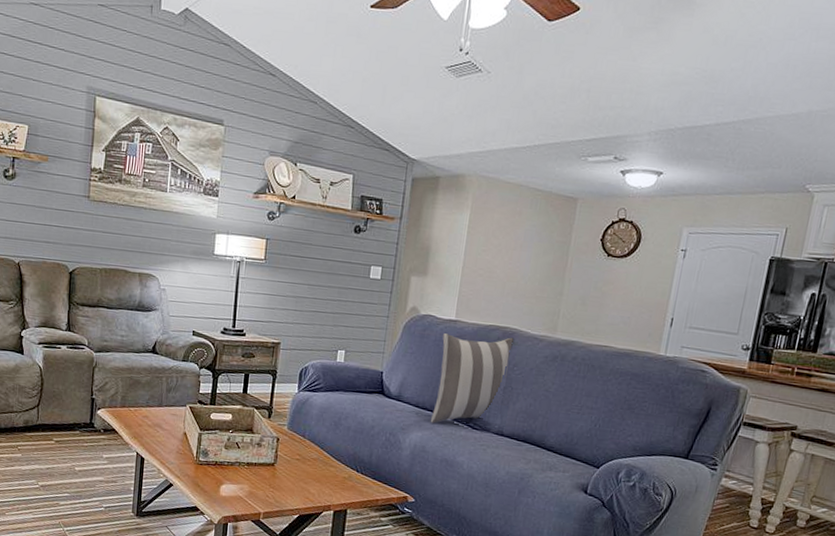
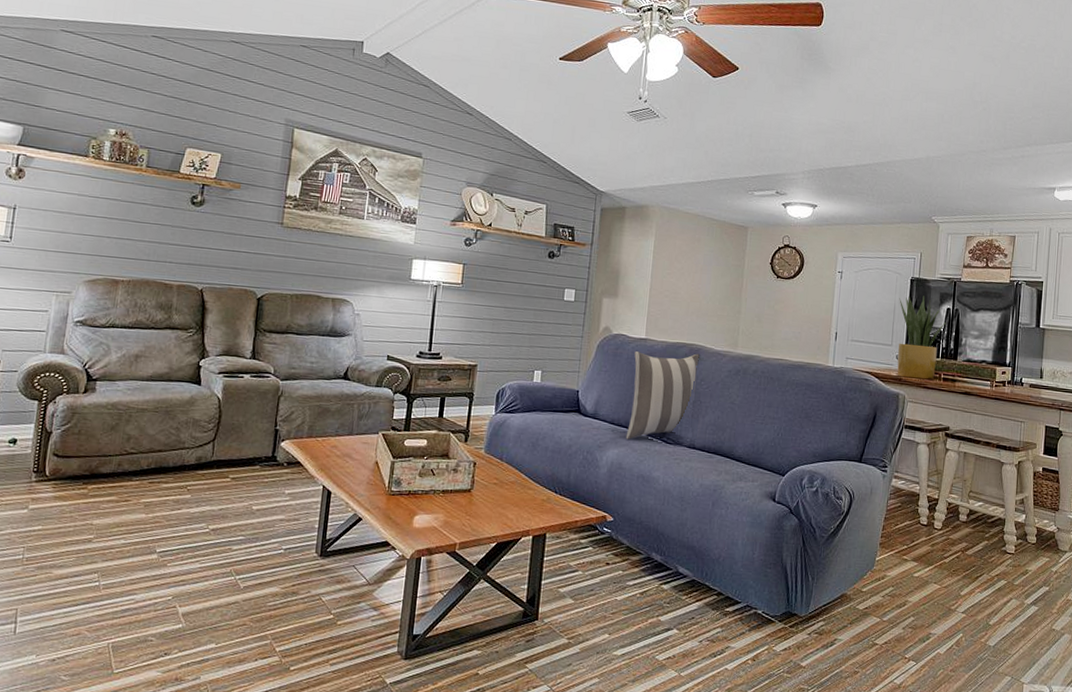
planter: none [740,278,809,376] -> present [897,296,947,381]

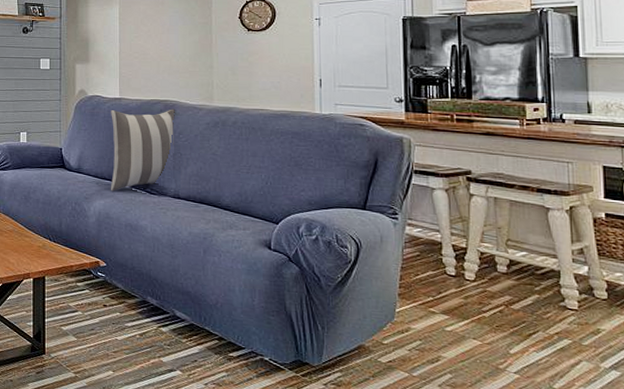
planter: present [897,296,947,381] -> none [391,34,453,123]

